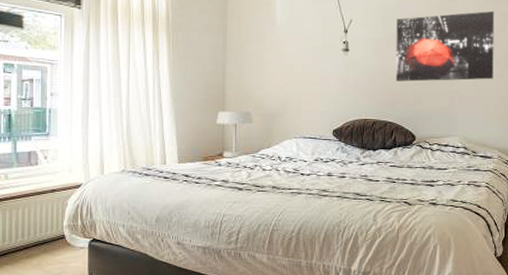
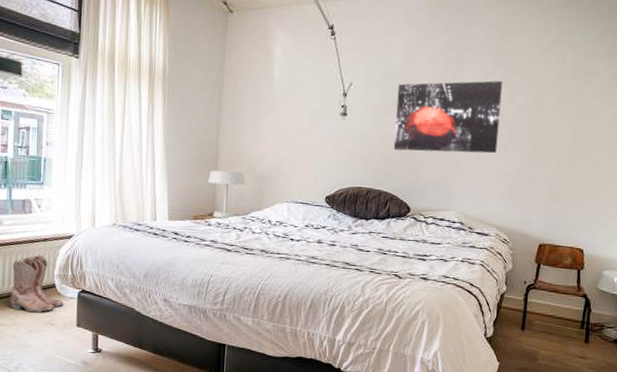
boots: none [17,206,74,266] -> present [9,254,64,313]

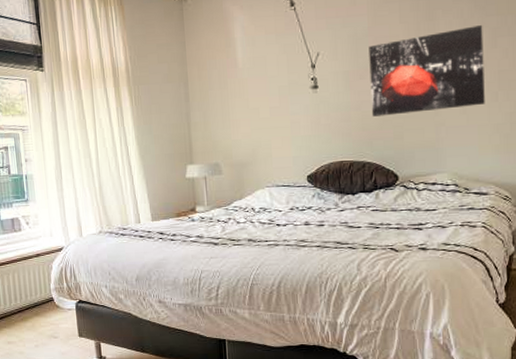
boots: present [9,254,64,313] -> none [10,270,64,328]

